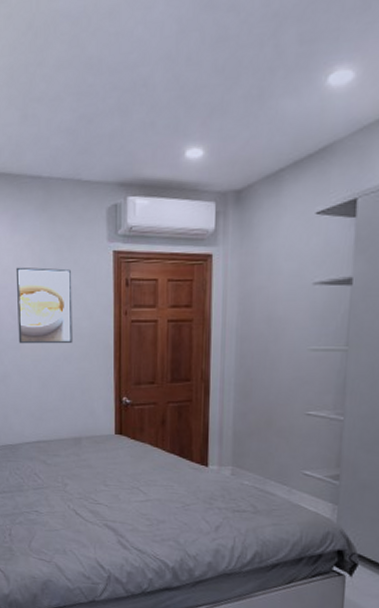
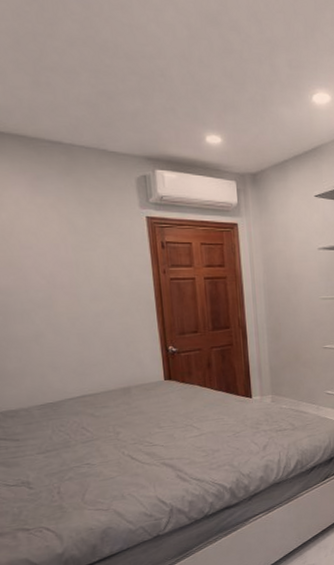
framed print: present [15,267,73,344] -> none [40,227,112,303]

